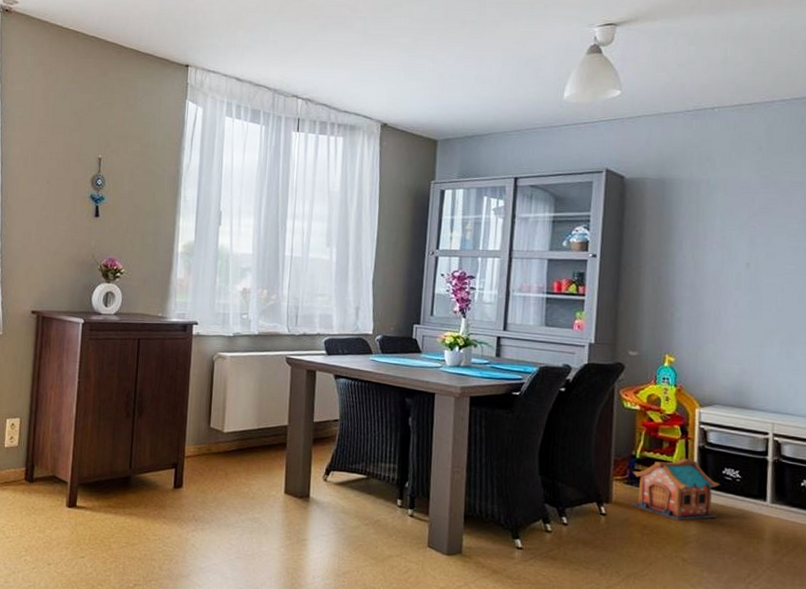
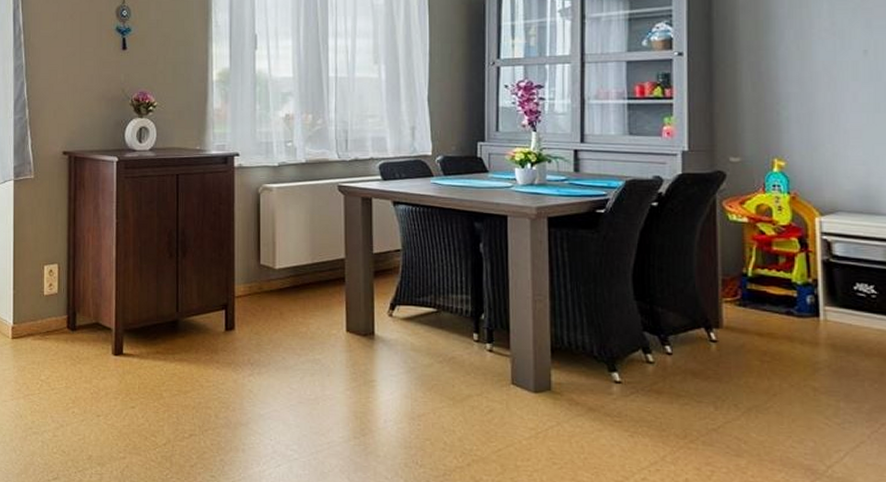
toy house: present [631,458,720,521] -> none [745,274,852,345]

